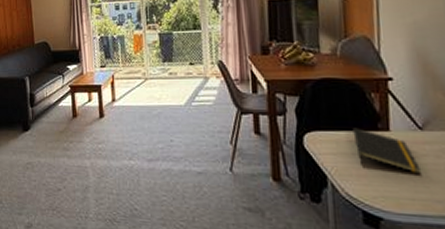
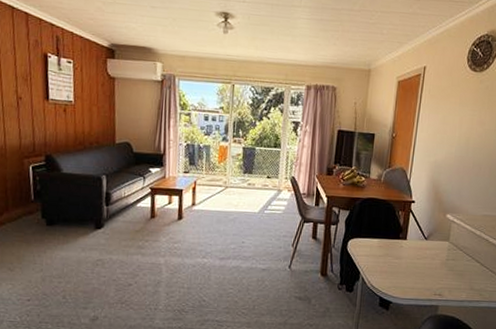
notepad: present [352,127,422,174] -> none [382,236,422,270]

